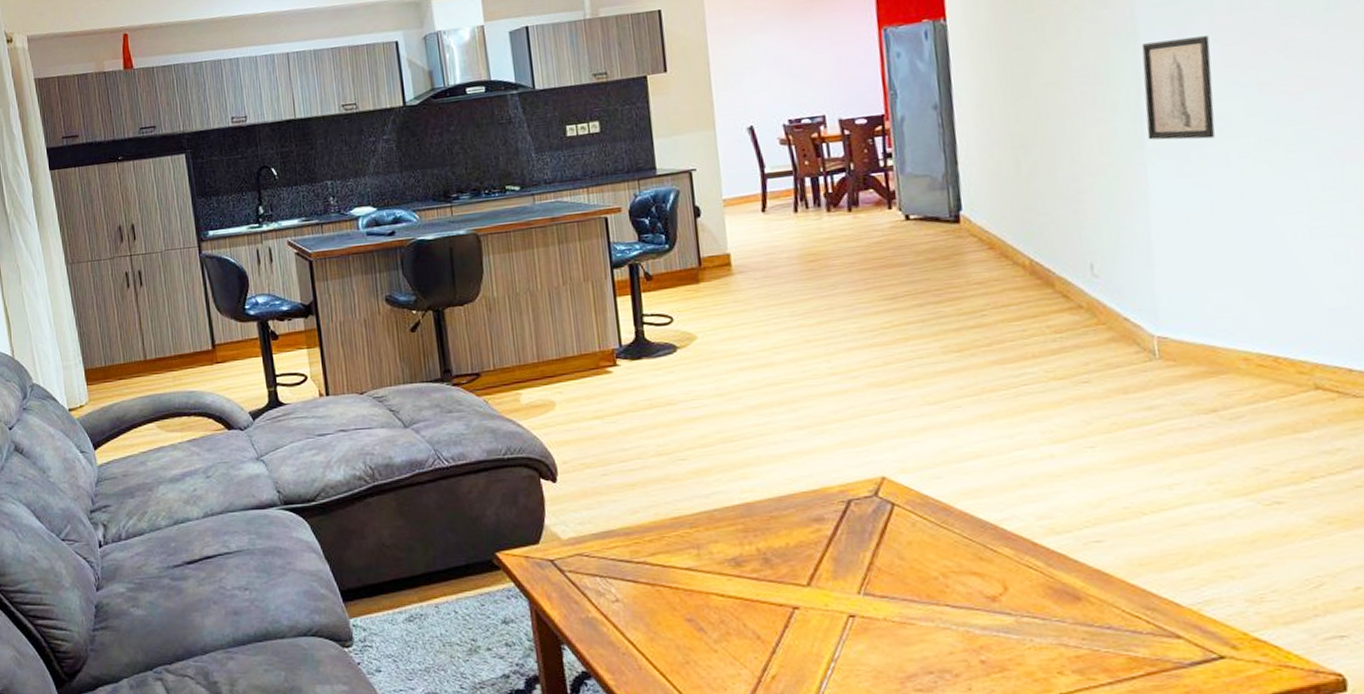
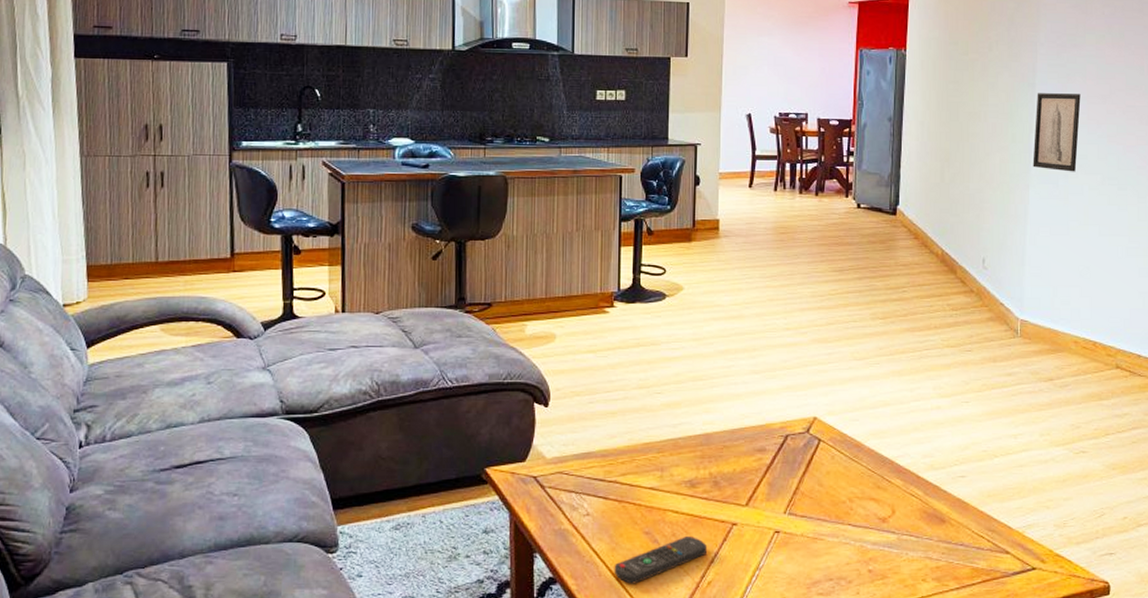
remote control: none [655,622,765,679] -> present [614,535,707,584]

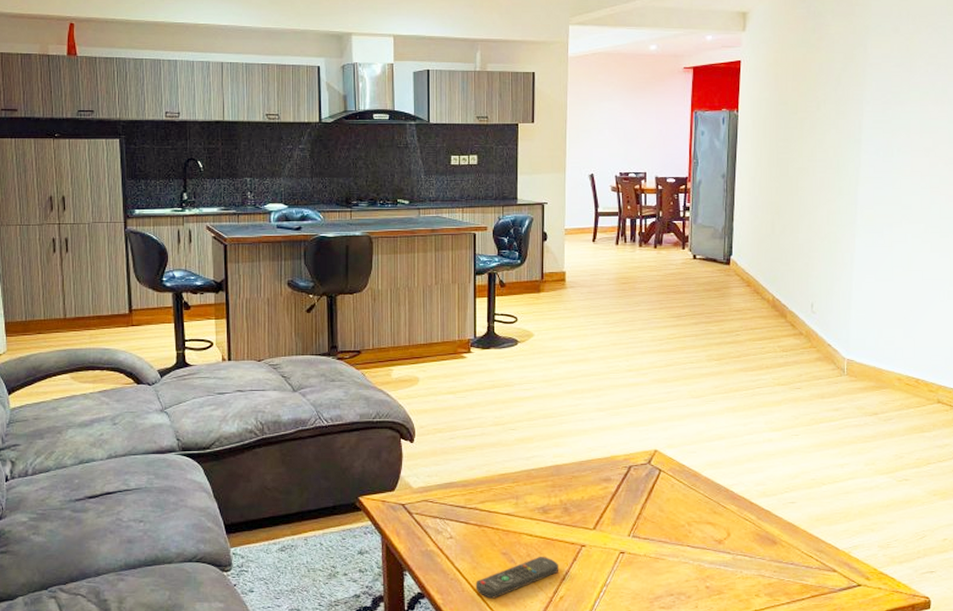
wall art: present [1033,93,1081,172] -> none [859,148,905,222]

